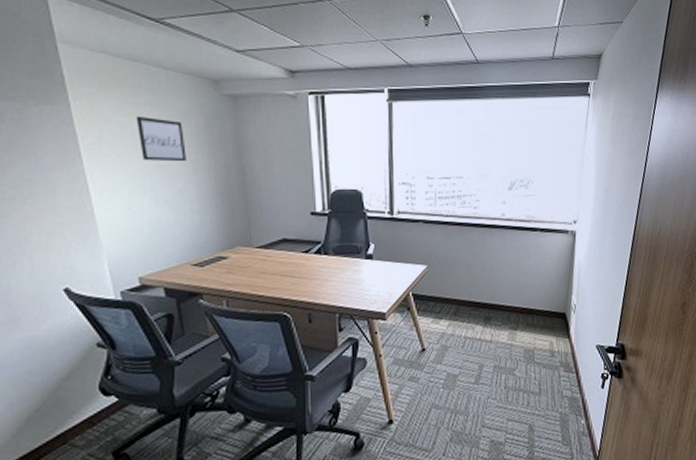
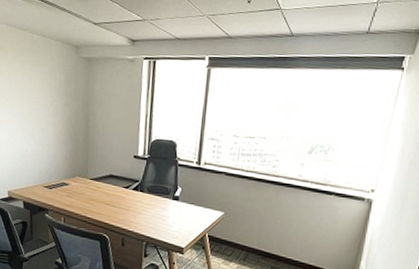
wall art: present [136,115,186,162] -> none [20,71,51,108]

